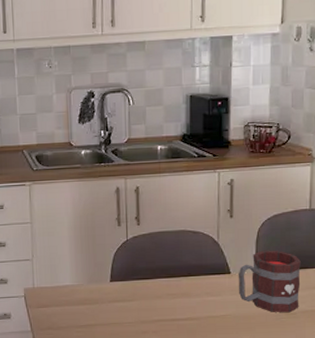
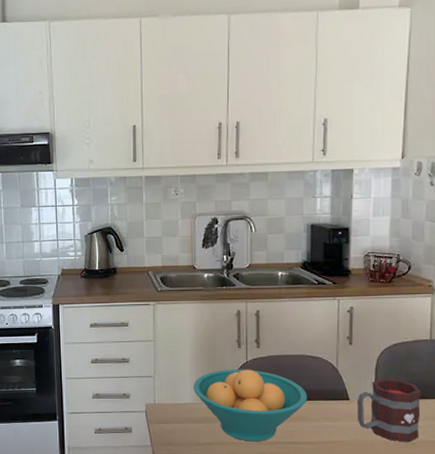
fruit bowl: none [73,247,189,321] -> present [193,369,308,442]

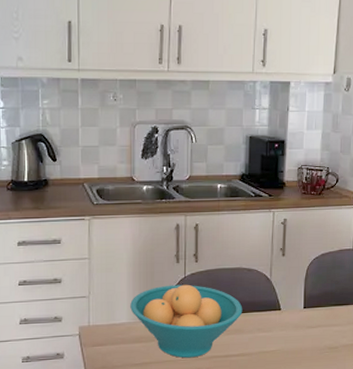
mug: present [357,378,422,443] -> none [287,287,345,347]

